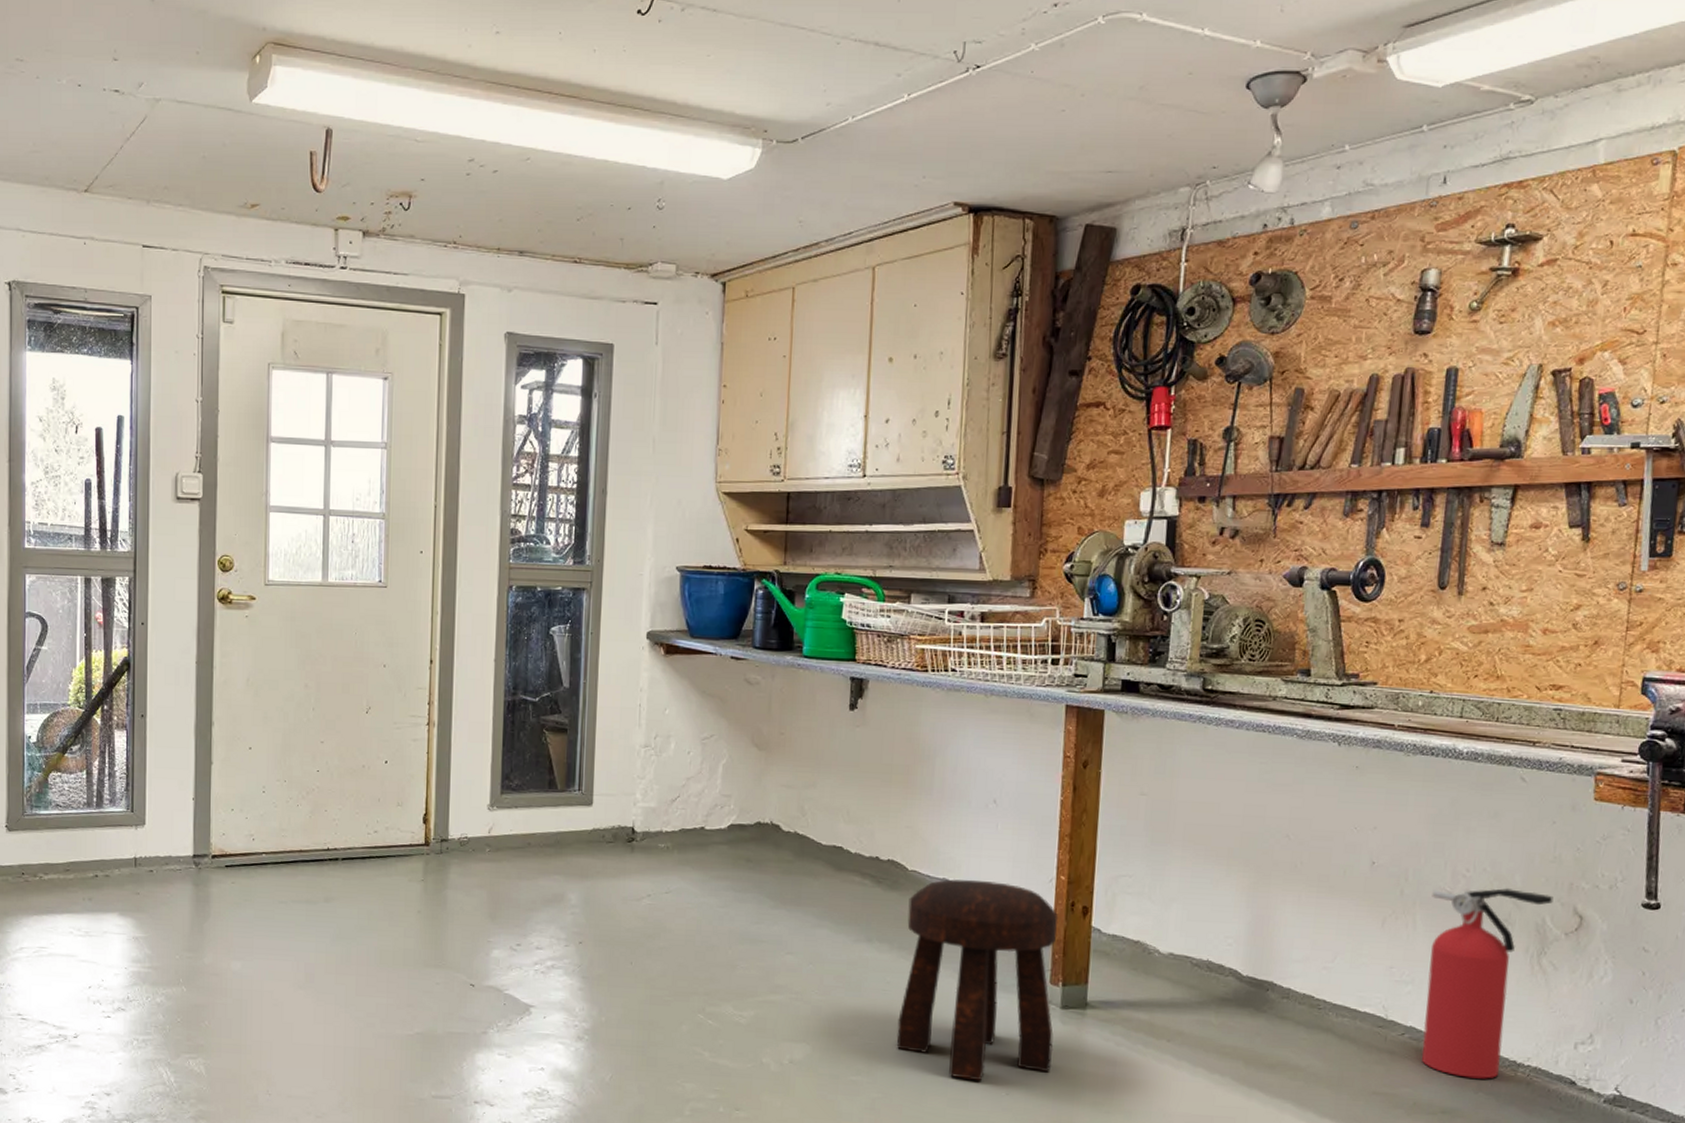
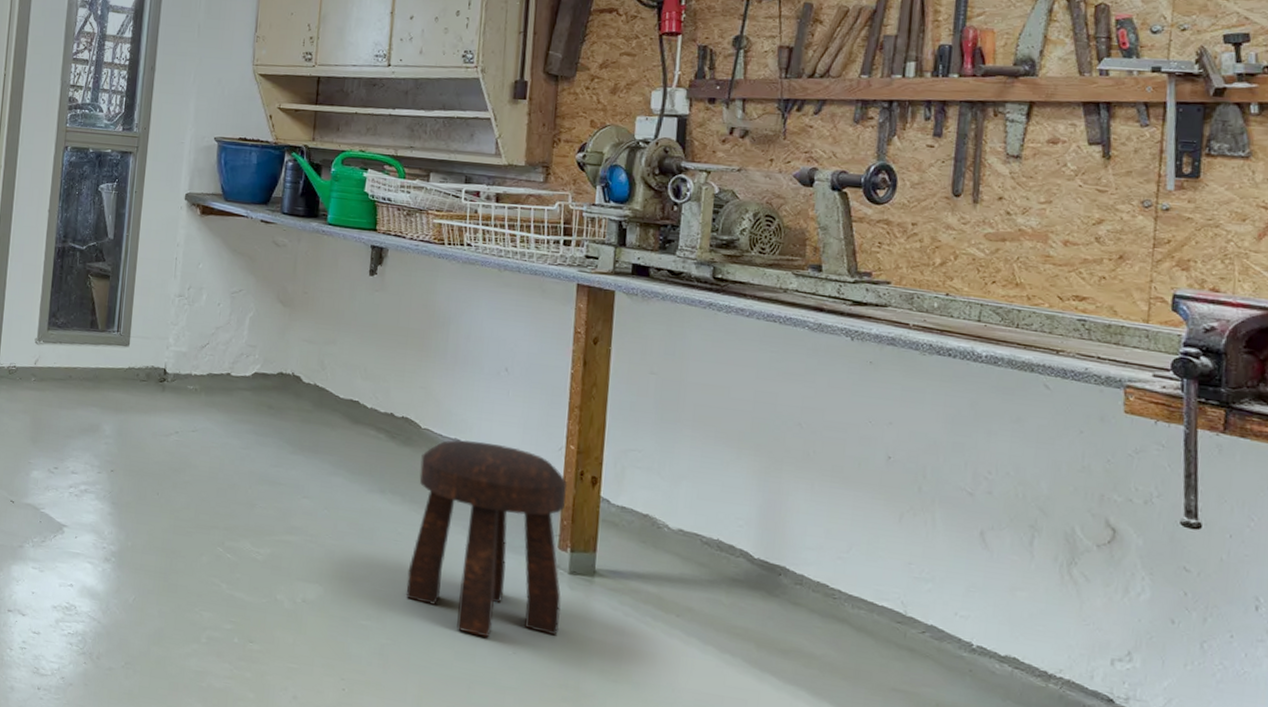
fire extinguisher: present [1421,887,1554,1079] -> none [943,490,1083,688]

